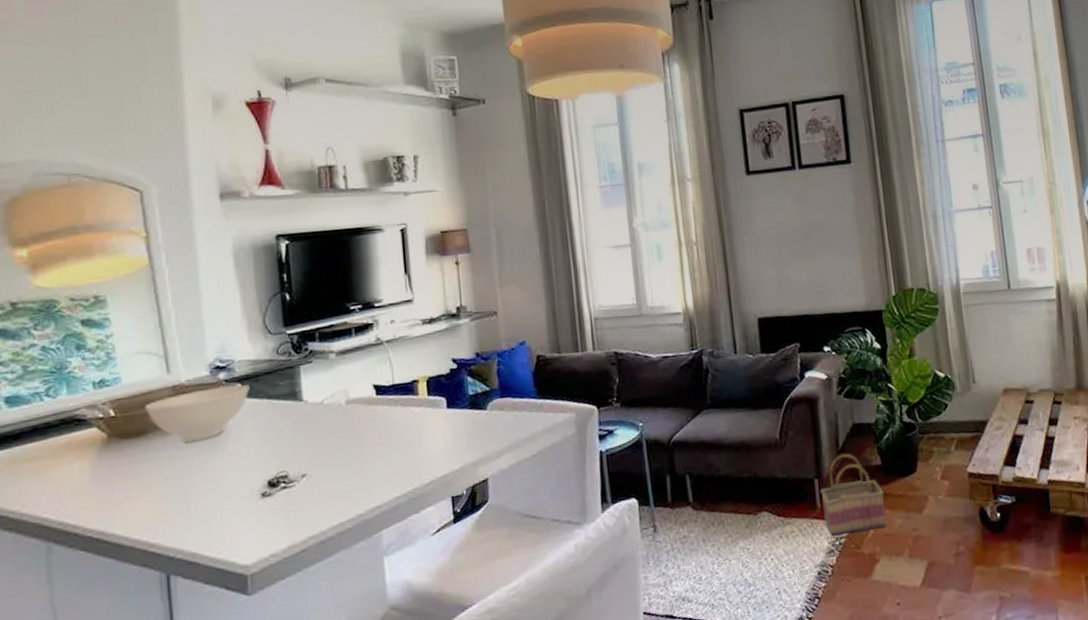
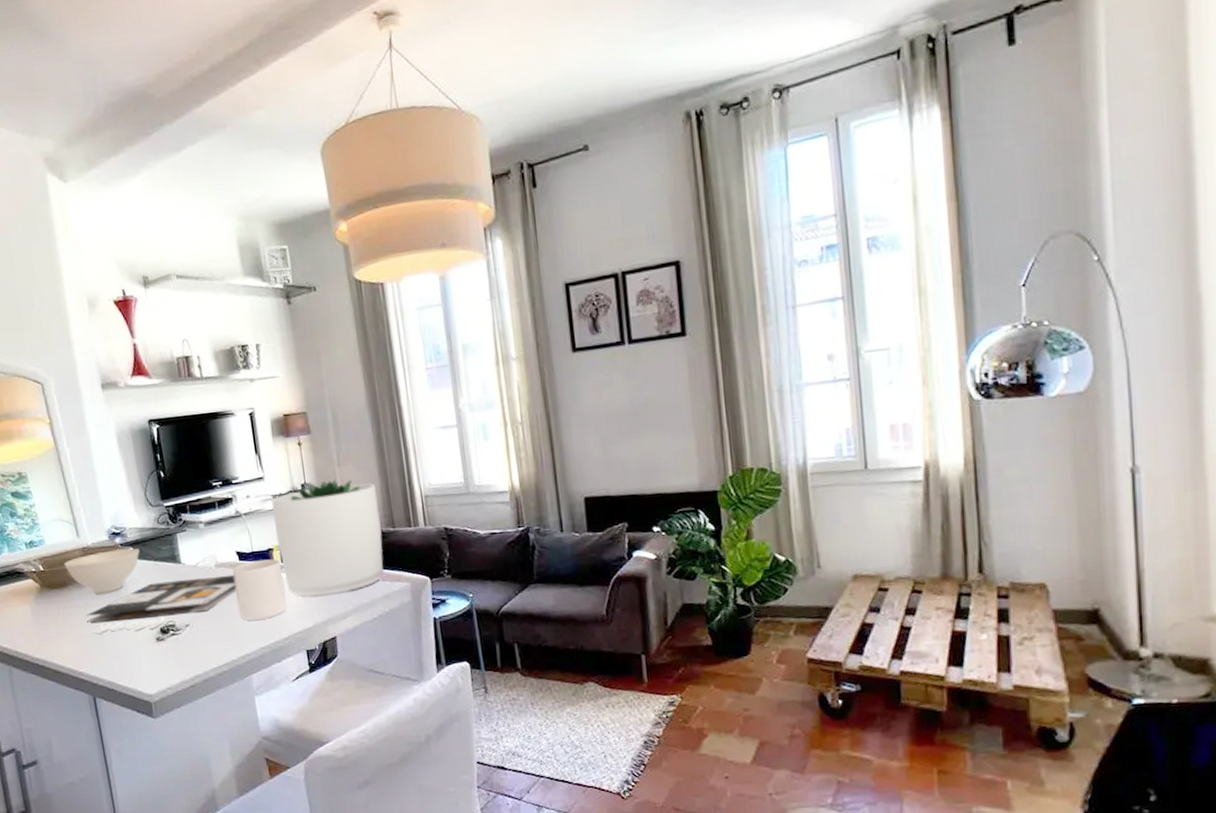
magazine: none [168,412,371,494] -> present [86,574,237,635]
mug: none [367,392,431,466] -> present [233,559,287,621]
planter: none [421,301,546,434] -> present [272,479,384,597]
basket: present [820,453,886,536] -> none [647,632,716,709]

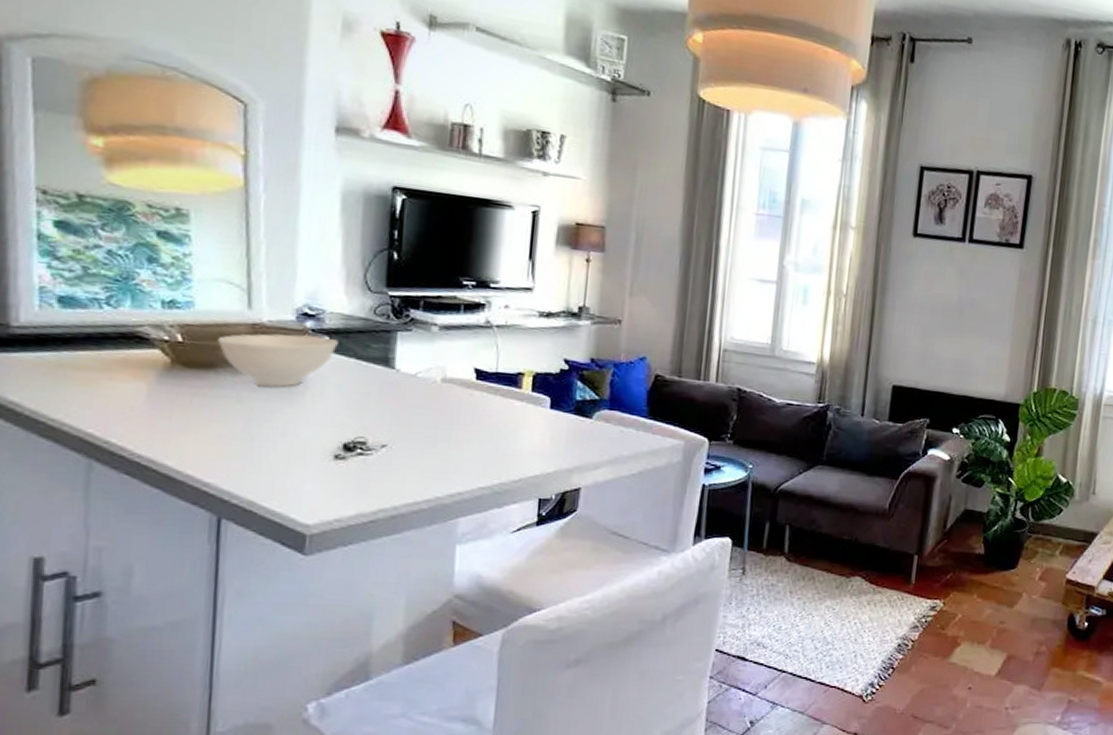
magazine: present [86,574,237,635] -> none [234,386,466,443]
mug: present [233,559,287,621] -> none [459,383,531,455]
planter: present [272,479,384,597] -> none [531,307,670,440]

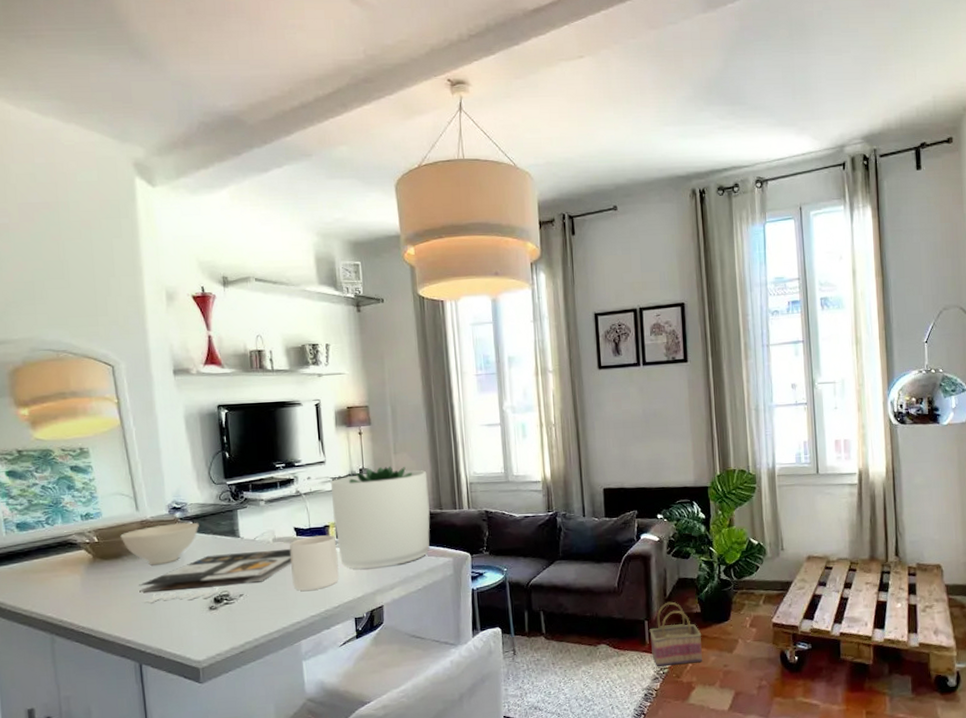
magazine: none [234,386,466,443] -> present [139,548,292,604]
mug: none [459,383,531,455] -> present [290,535,339,591]
planter: none [531,307,670,440] -> present [331,465,430,569]
basket: none [915,536,981,615] -> present [649,601,702,666]

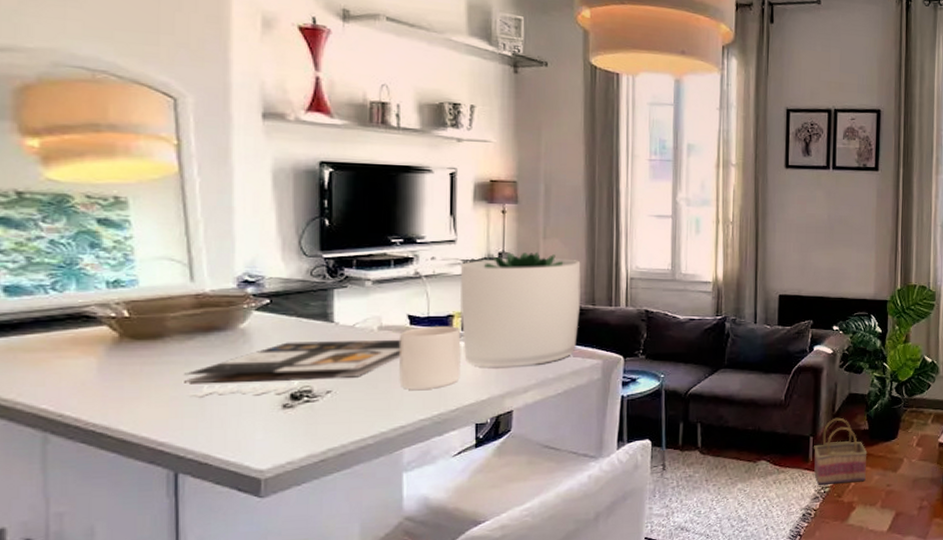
bowl: present [120,522,199,565] -> none [163,300,279,350]

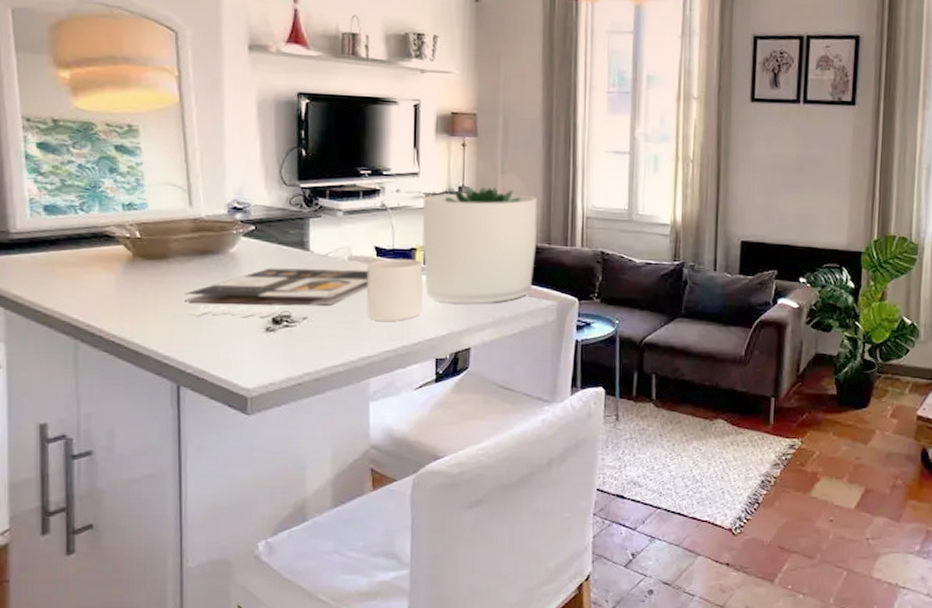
basket: present [814,417,868,485] -> none [775,379,835,452]

